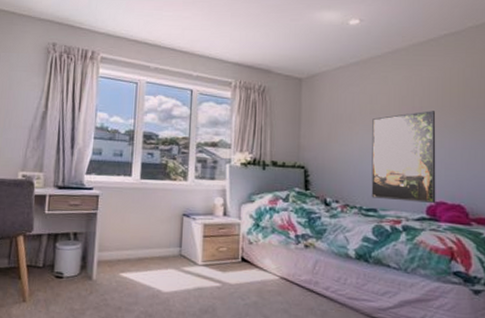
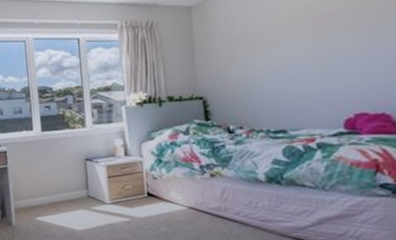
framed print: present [371,110,436,203] -> none [274,15,356,119]

